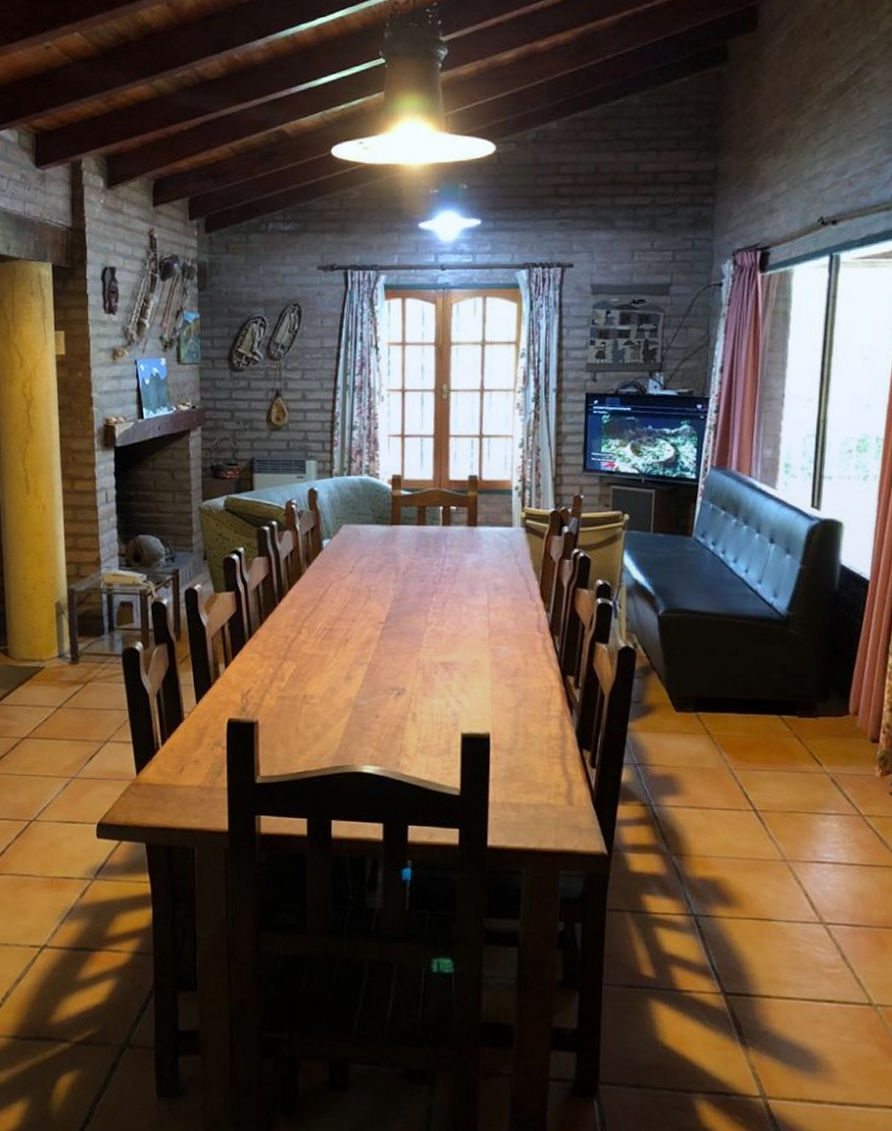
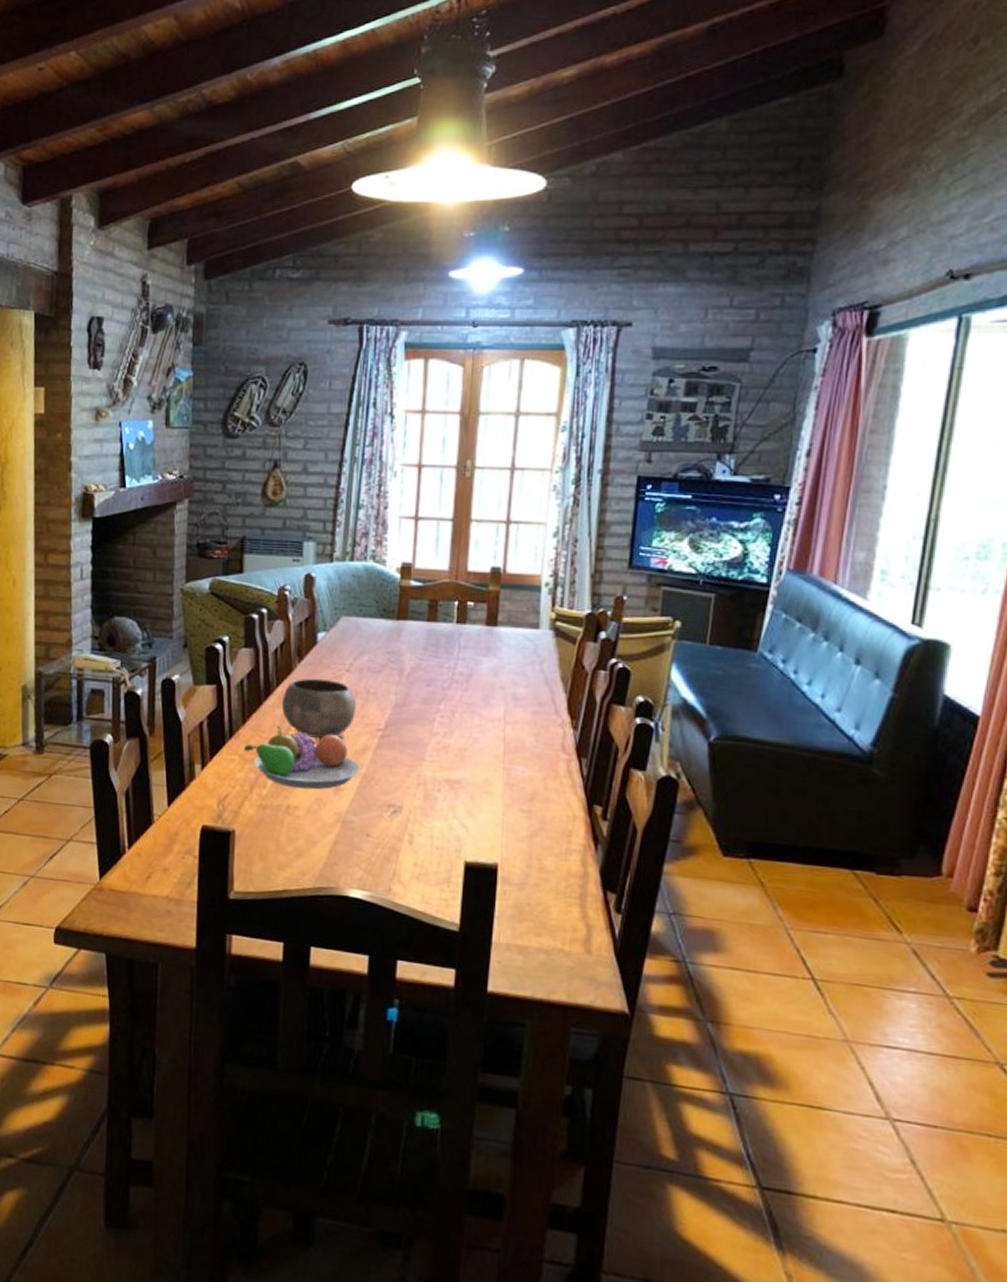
fruit bowl: none [263,625,367,679] -> present [244,726,361,790]
bowl: none [294,580,360,633] -> present [281,678,357,738]

